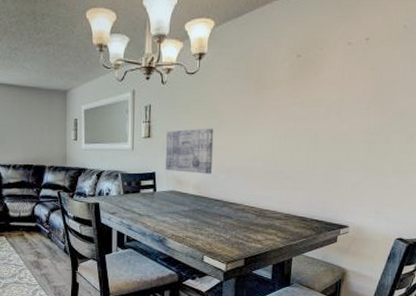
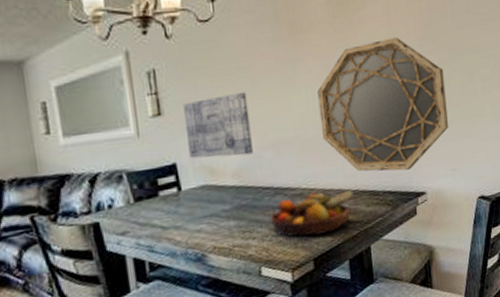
fruit bowl: none [216,210,286,242] -> present [269,190,354,237]
home mirror: none [267,99,385,206] -> present [317,37,449,172]

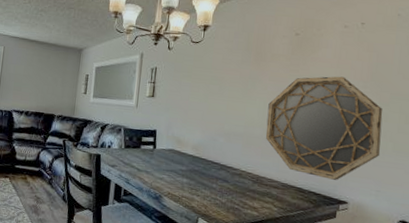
wall art: present [182,91,253,159] -> none [166,92,215,137]
fruit bowl: present [269,190,354,237] -> none [212,175,283,209]

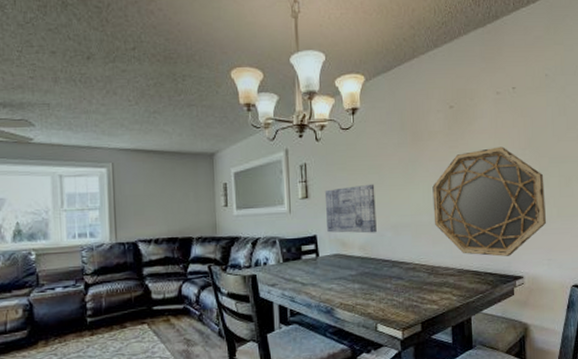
wall art: none [166,92,215,137] -> present [324,184,377,234]

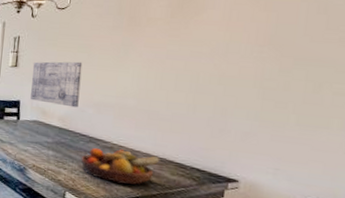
fruit bowl: none [387,268,458,303] -> present [80,148,160,185]
home mirror: present [432,146,547,257] -> none [140,40,284,156]

